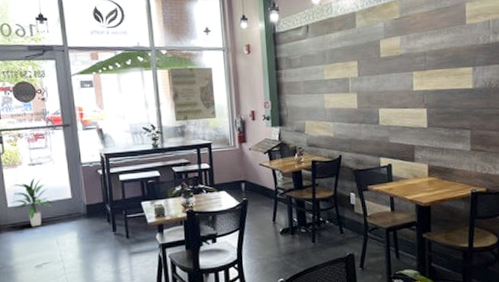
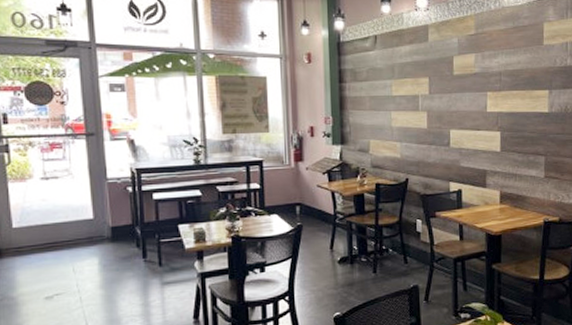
indoor plant: present [12,177,53,227] -> none [18,193,70,252]

